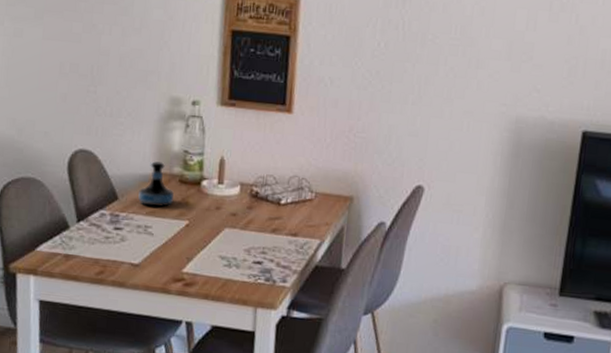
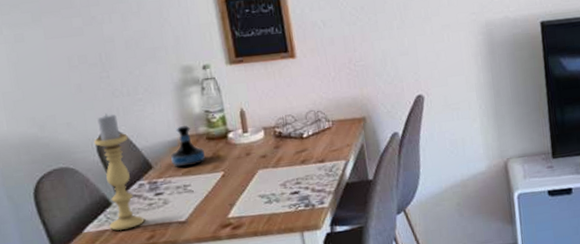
candle holder: none [62,130,101,259] -> present [93,113,145,231]

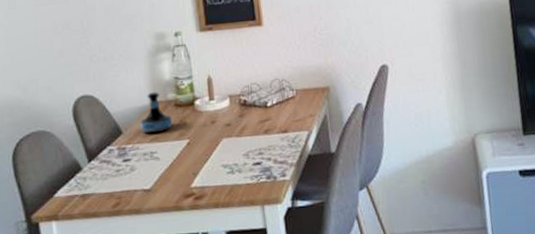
candle holder: present [93,113,145,231] -> none [70,78,112,197]

